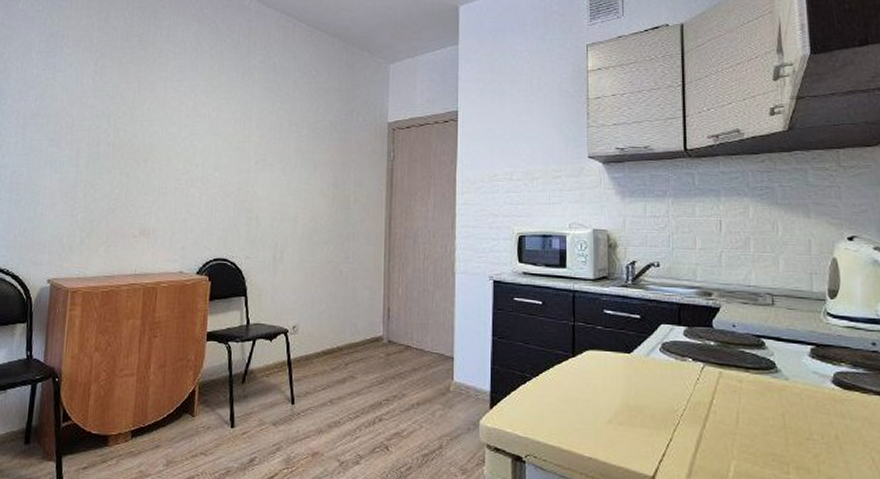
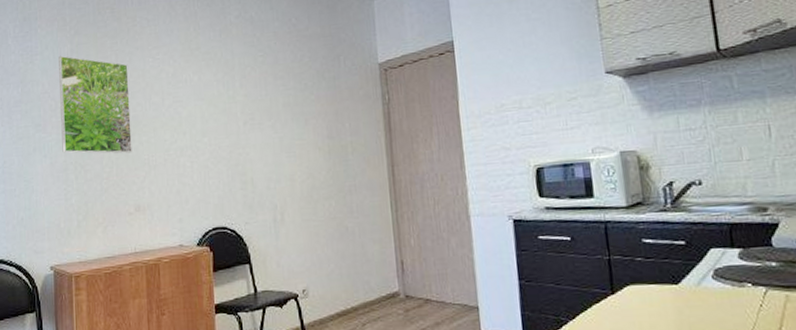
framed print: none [74,75,150,178] -> present [59,55,132,154]

